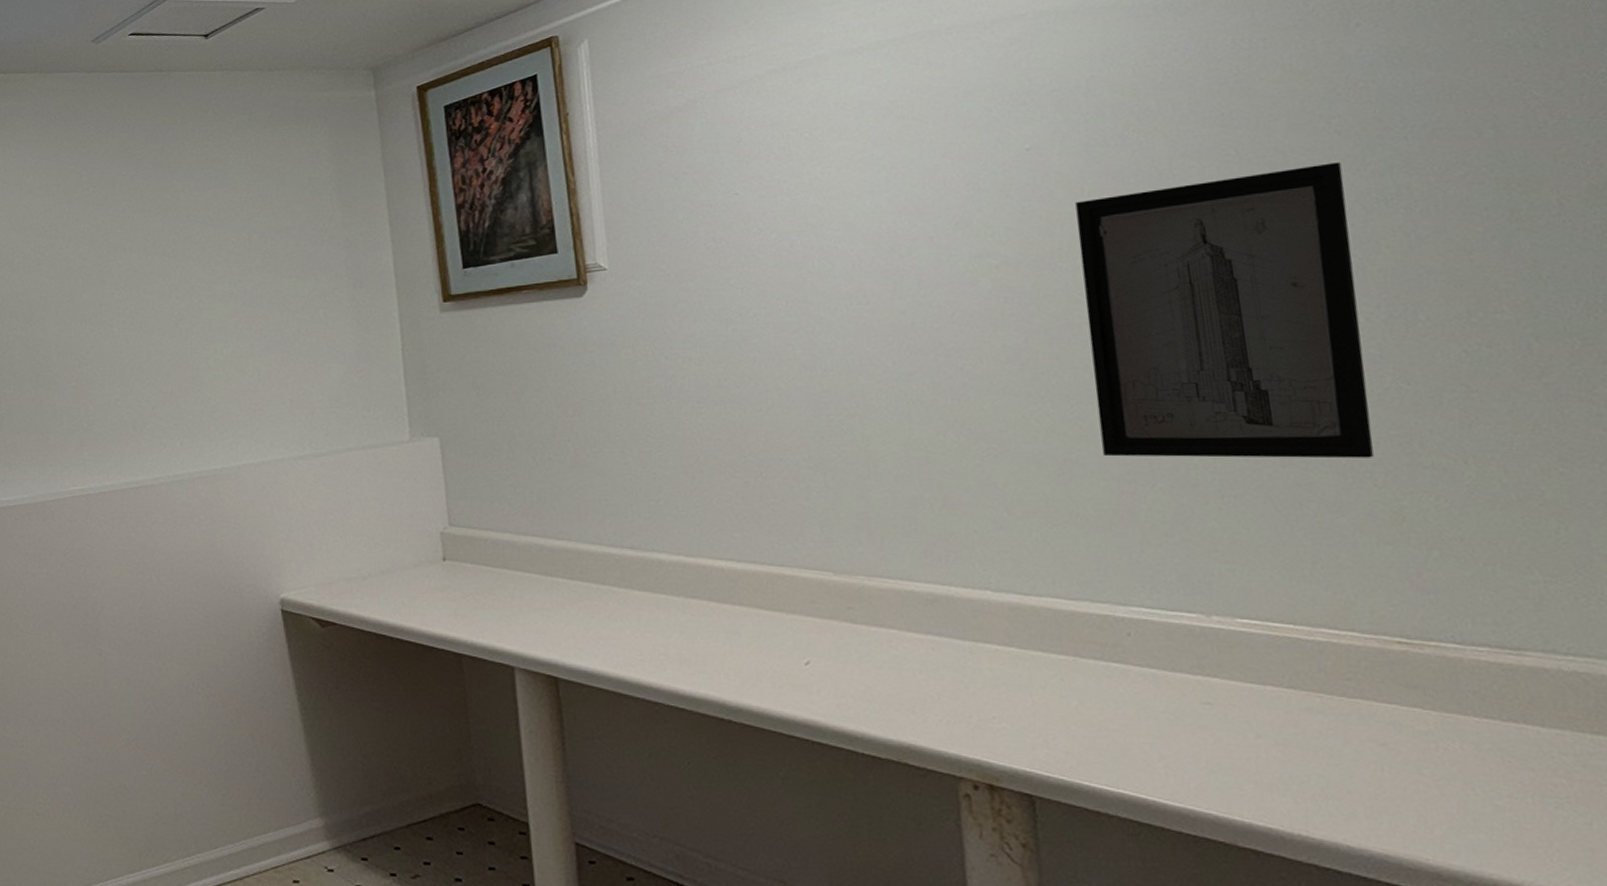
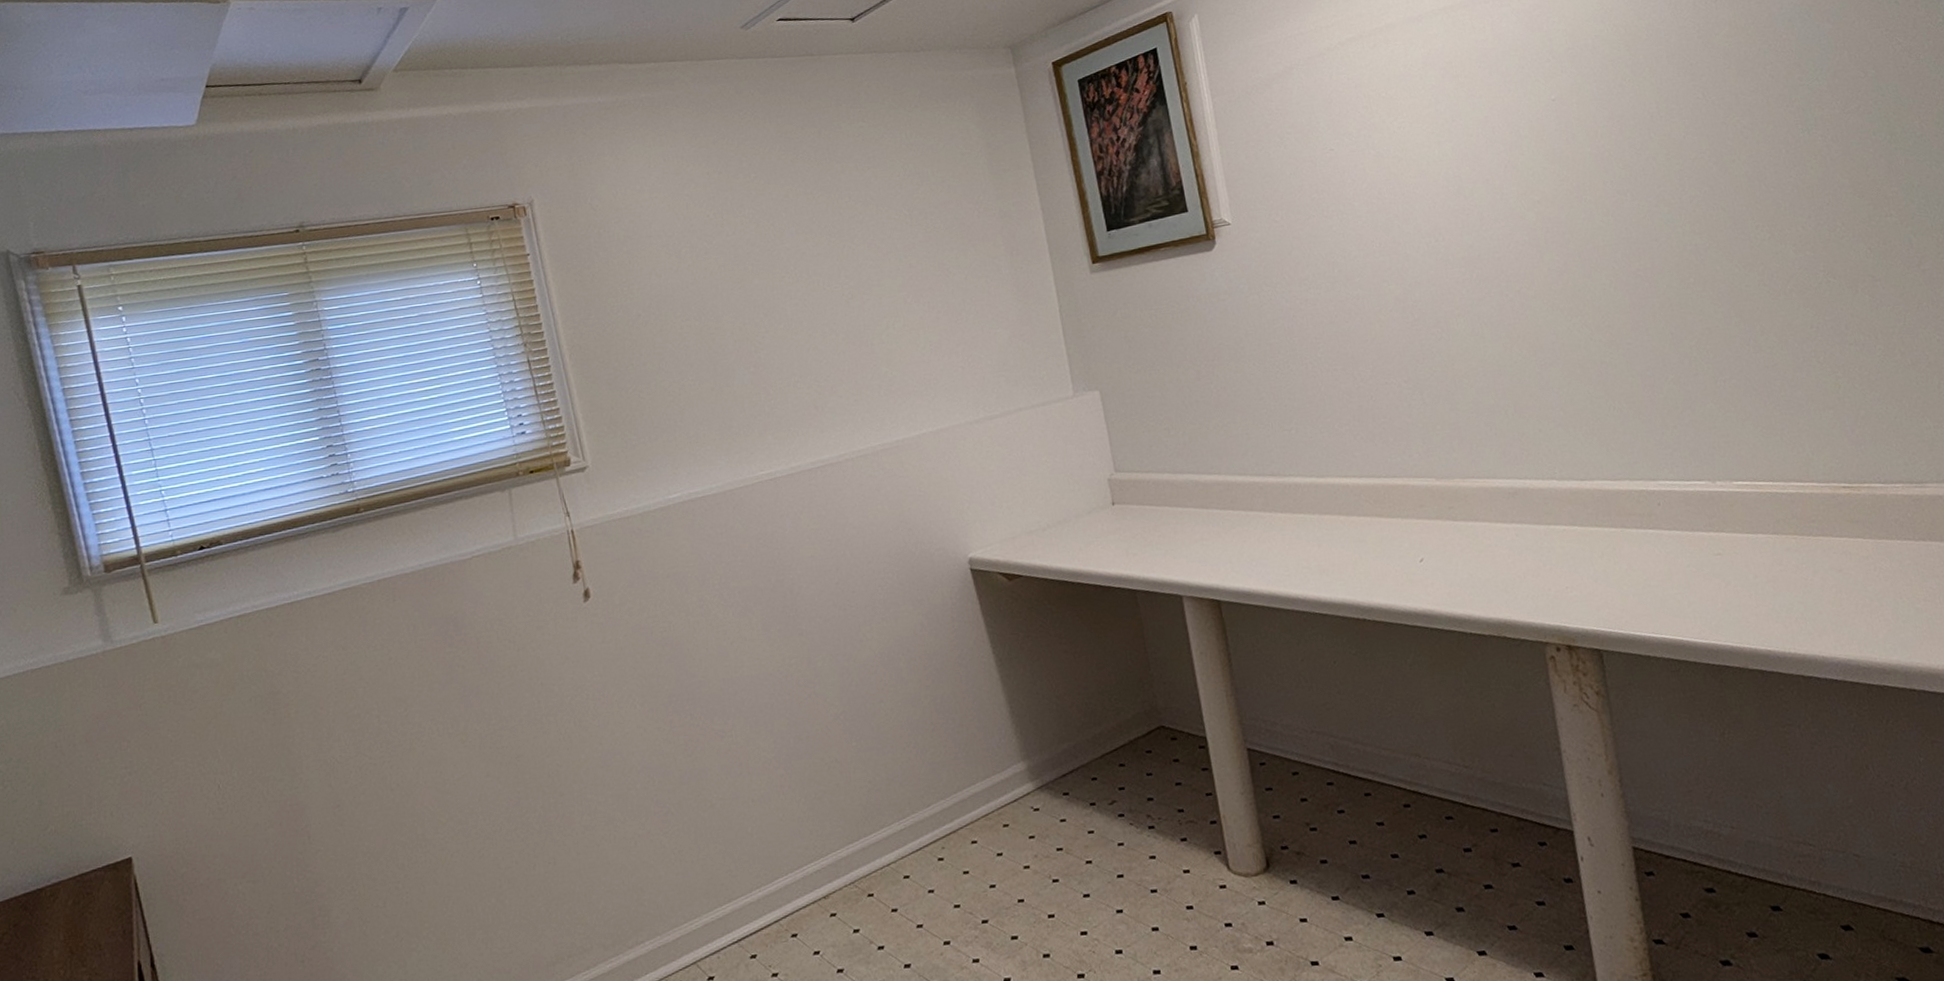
wall art: present [1075,162,1374,459] -> none [1592,101,1816,357]

